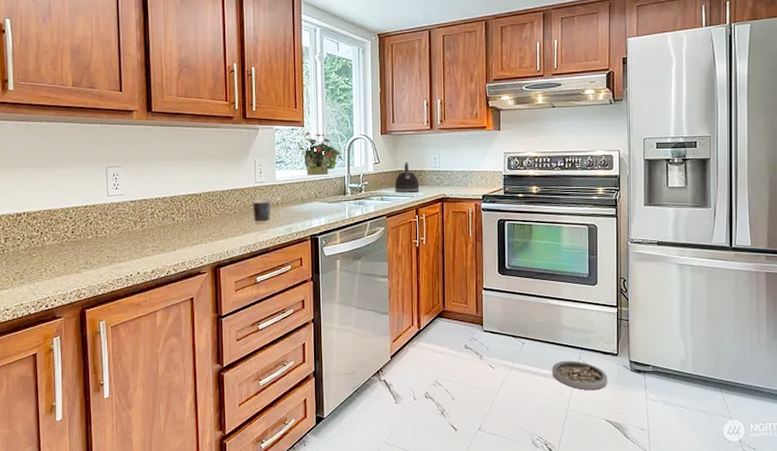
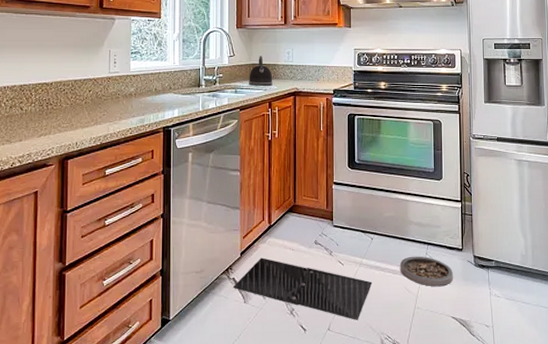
mug: present [252,200,271,224] -> none [105,90,124,115]
potted plant: present [299,132,343,176] -> none [155,23,198,68]
door mat: none [384,361,524,421] -> present [233,257,373,320]

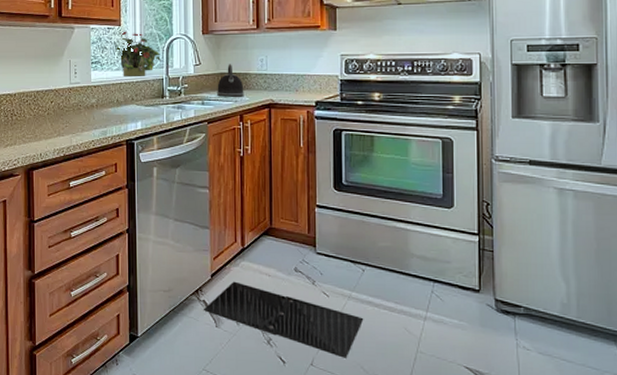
potted plant: none [155,23,198,68] -> present [115,31,161,78]
pet bowl: present [400,256,453,287] -> none [399,293,467,331]

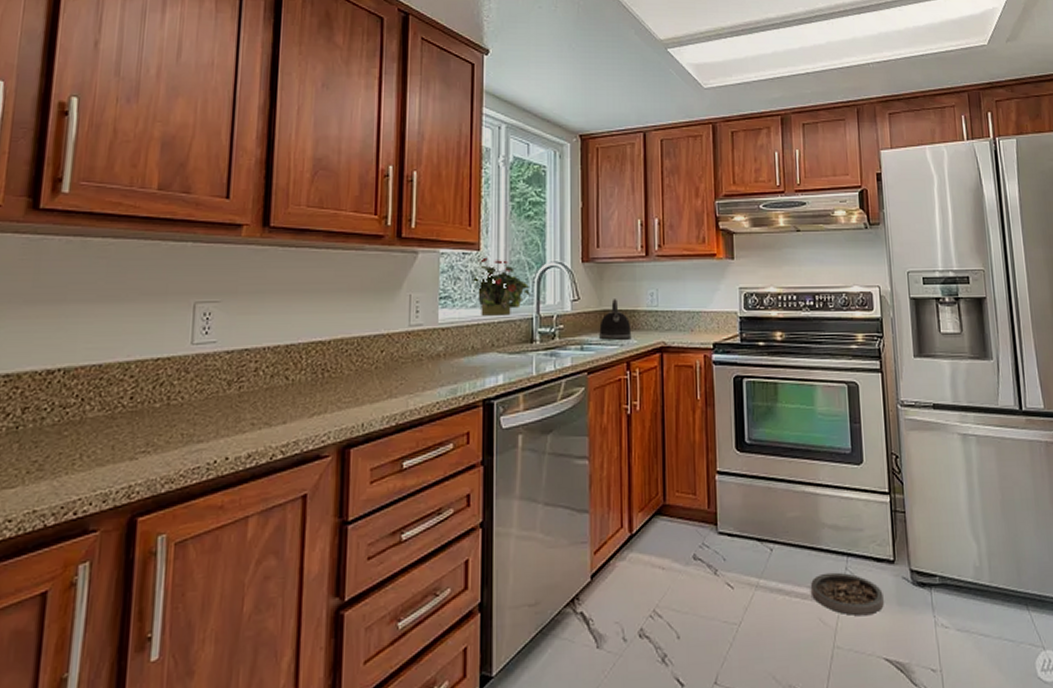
door mat: present [204,281,364,358] -> none [581,581,774,669]
pet bowl: none [399,293,467,331] -> present [811,572,884,616]

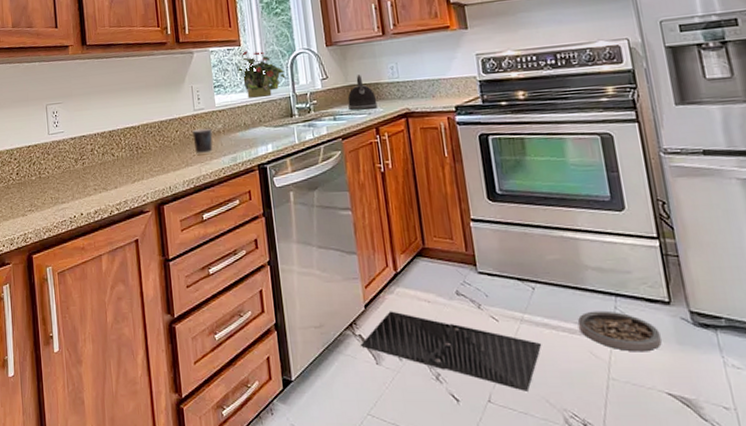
mug: none [403,349,430,385] -> present [192,128,213,156]
door mat: none [581,581,774,669] -> present [361,311,542,391]

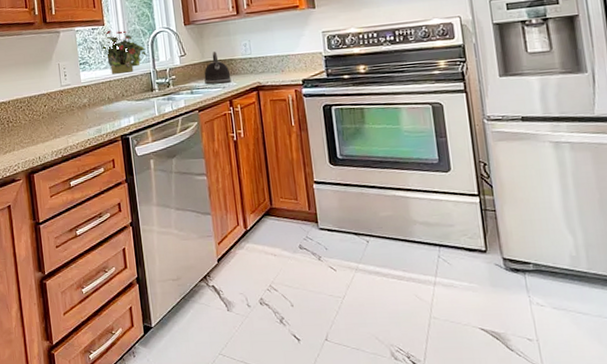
mug: present [192,128,213,156] -> none [59,102,79,128]
door mat: present [361,311,542,391] -> none [214,264,374,331]
pet bowl: present [578,310,662,352] -> none [406,259,477,294]

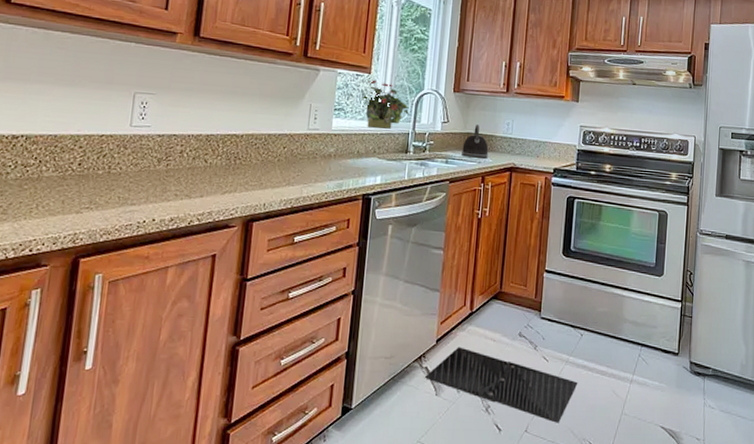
door mat: none [214,264,374,331] -> present [425,347,578,423]

